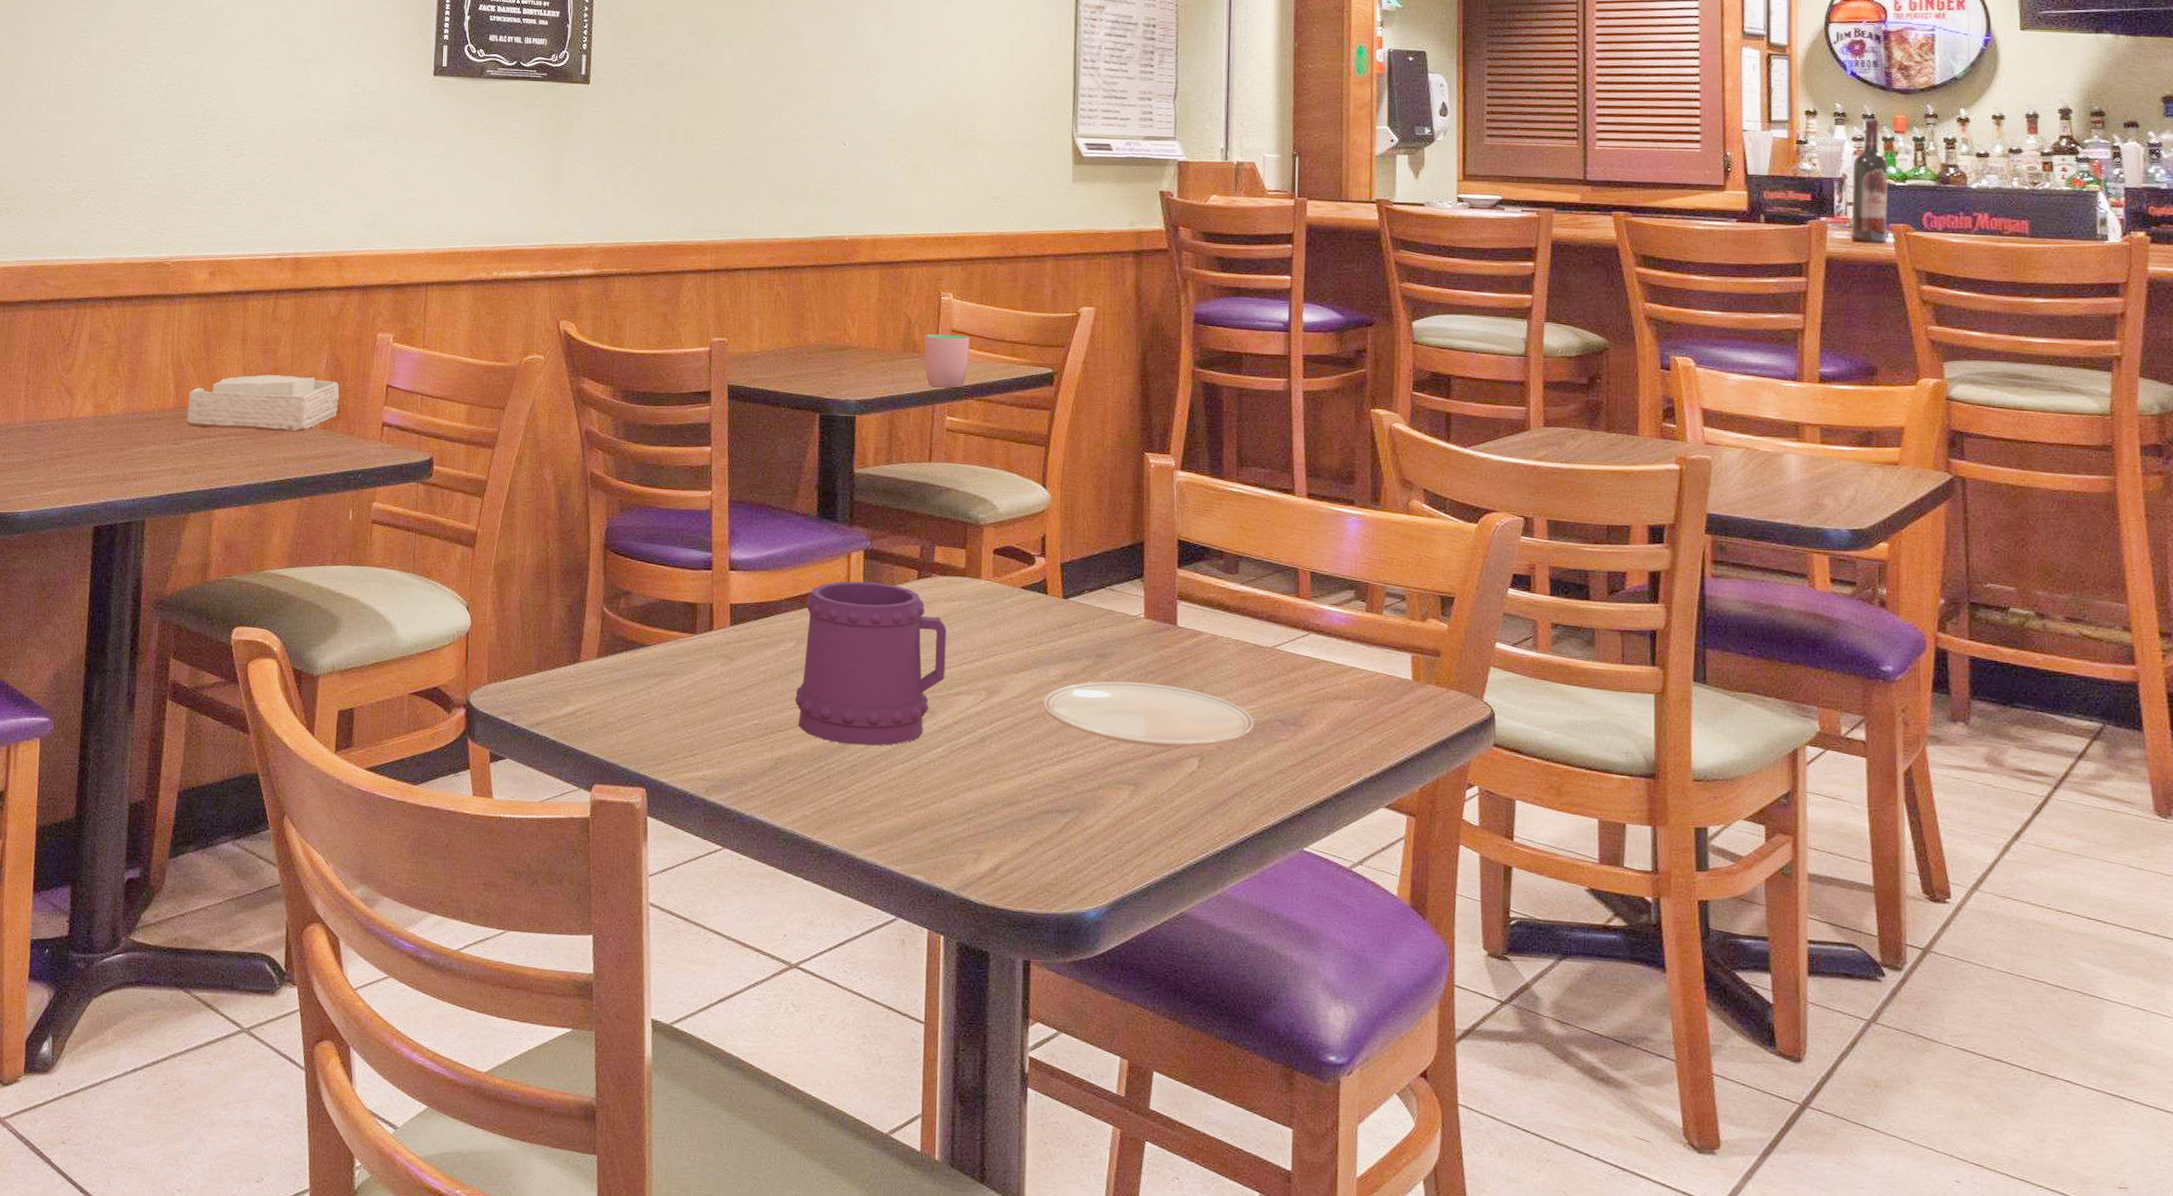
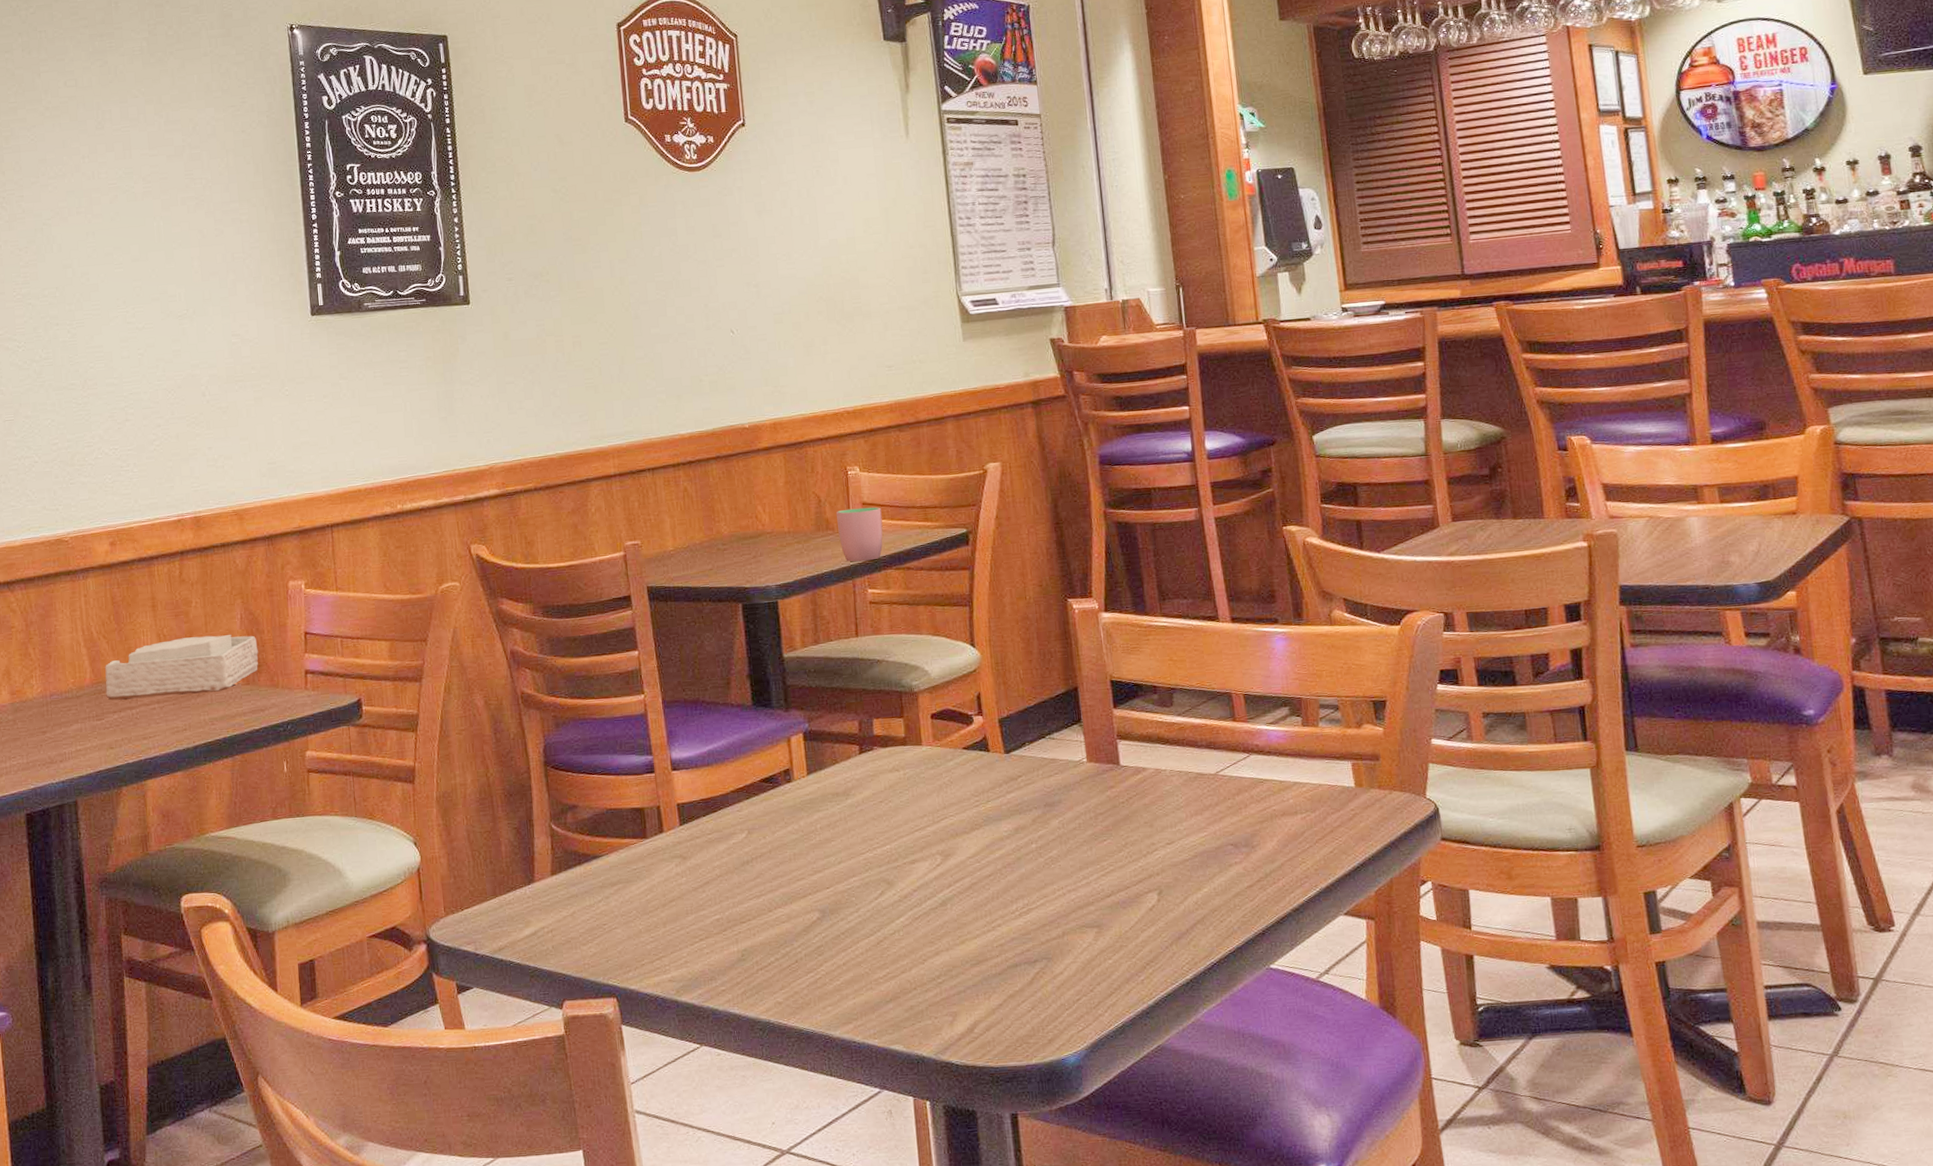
beer mug: present [794,581,946,746] -> none [752,762,899,927]
plate: present [1043,681,1254,748] -> none [998,824,1207,887]
wine bottle: present [1851,119,1888,245] -> none [1719,179,1760,304]

